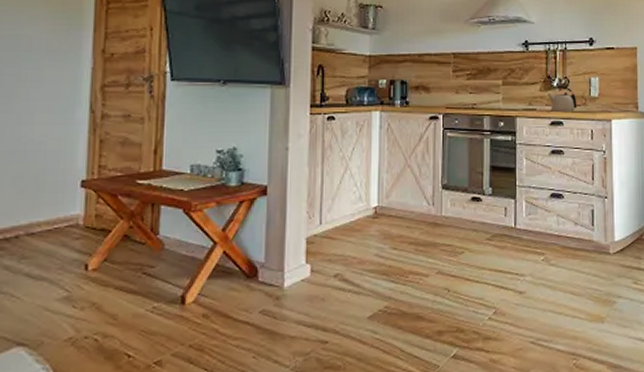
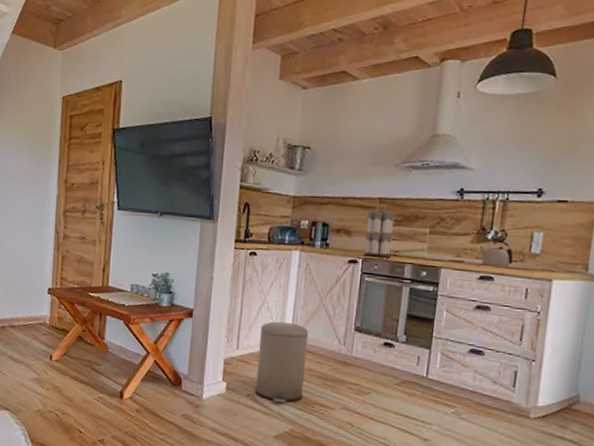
pedal bin: none [344,188,396,277] -> present [256,321,309,403]
spice rack: none [442,60,471,113] -> present [362,205,395,260]

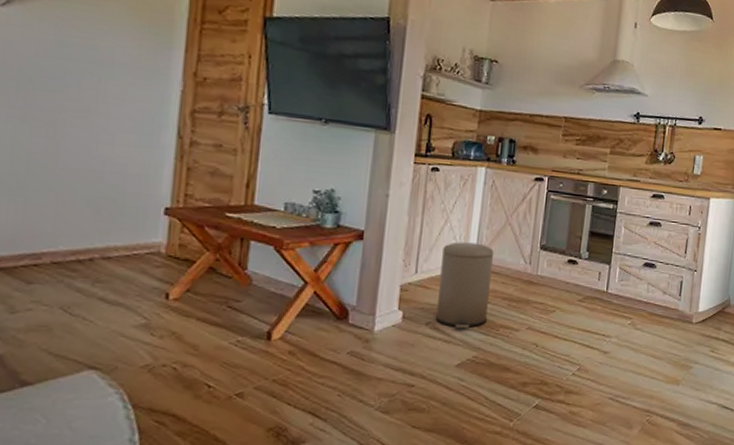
spice rack: present [362,205,395,260] -> none [548,124,579,178]
kettle: present [480,238,514,268] -> none [653,159,680,188]

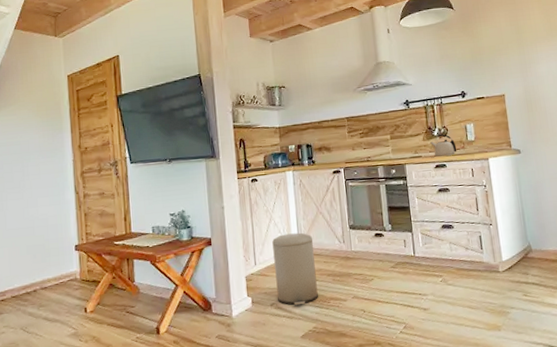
kettle: none [653,159,680,188] -> present [430,133,457,157]

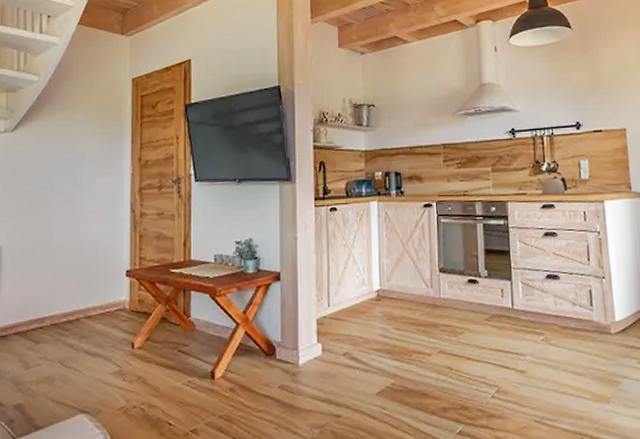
pedal bin: present [272,232,318,305] -> none [350,272,399,356]

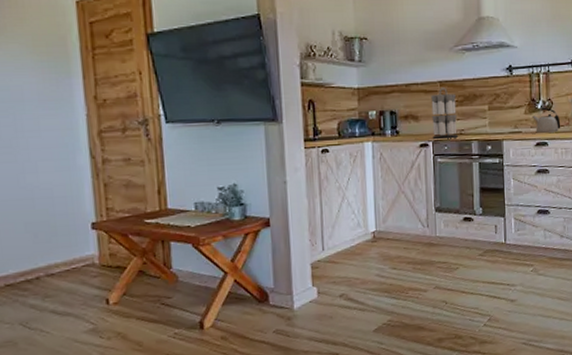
spice rack: none [434,150,463,201] -> present [431,88,459,140]

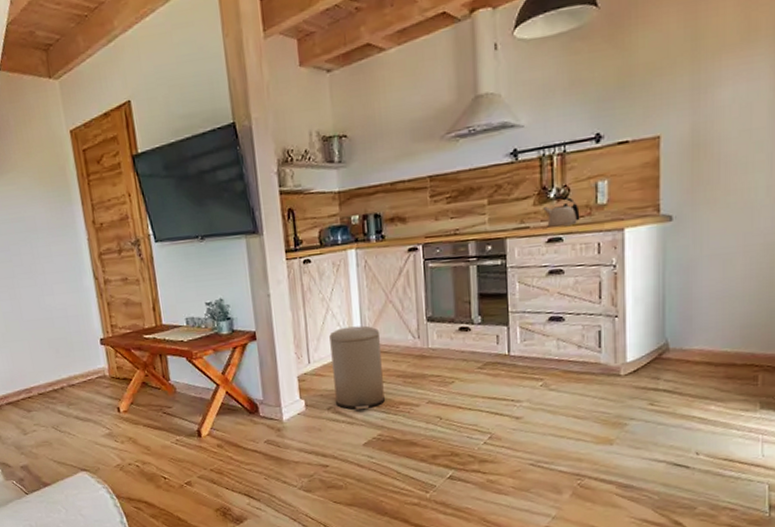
pedal bin: none [344,214,395,296] -> present [329,325,385,410]
spice rack: present [431,88,459,140] -> none [420,183,453,243]

